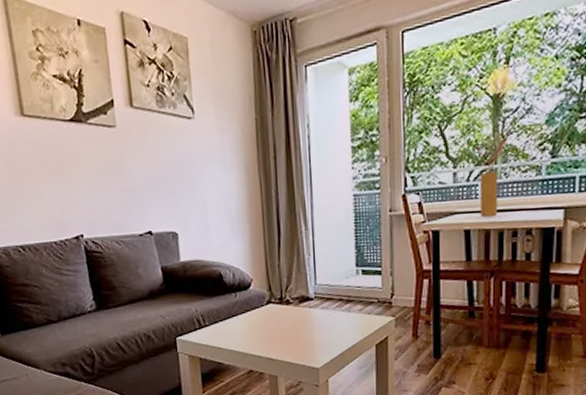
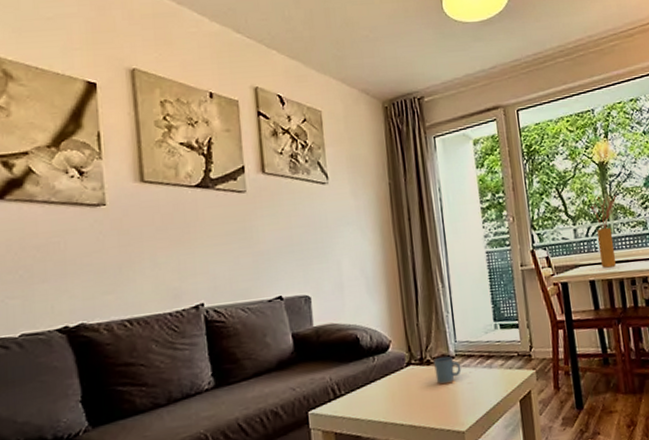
mug: none [293,297,320,324] -> present [434,356,462,385]

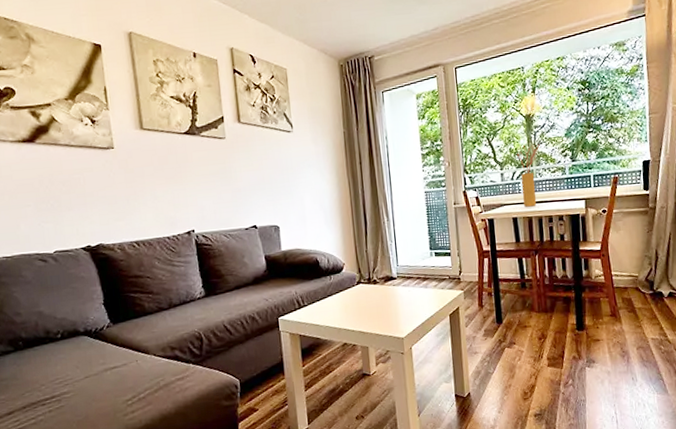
mug: present [434,356,462,385] -> none [379,277,402,300]

